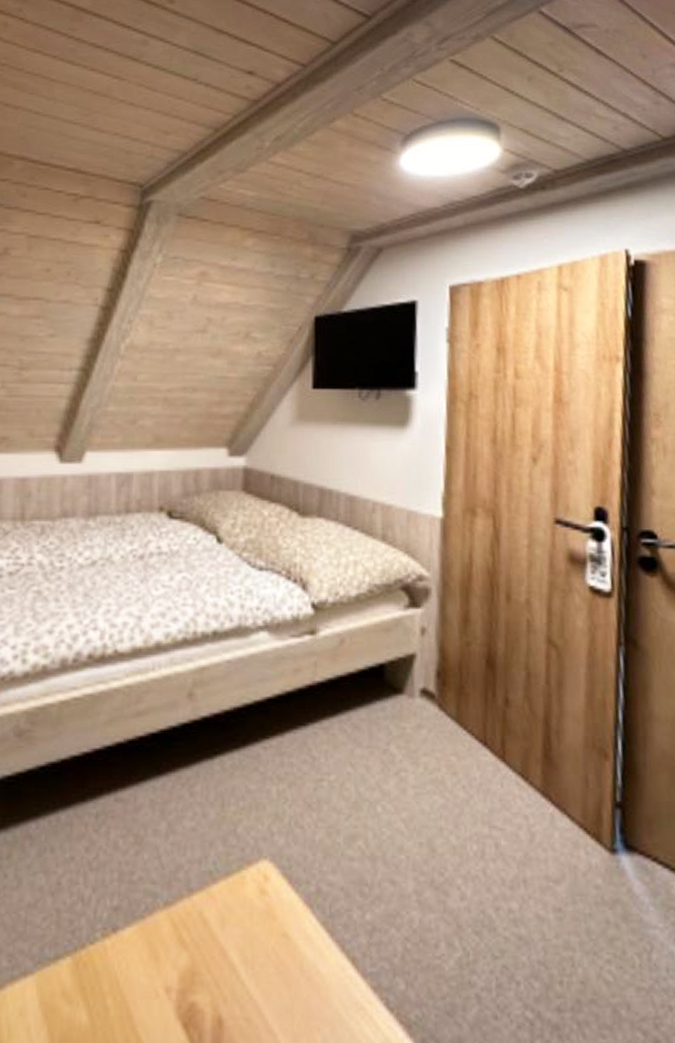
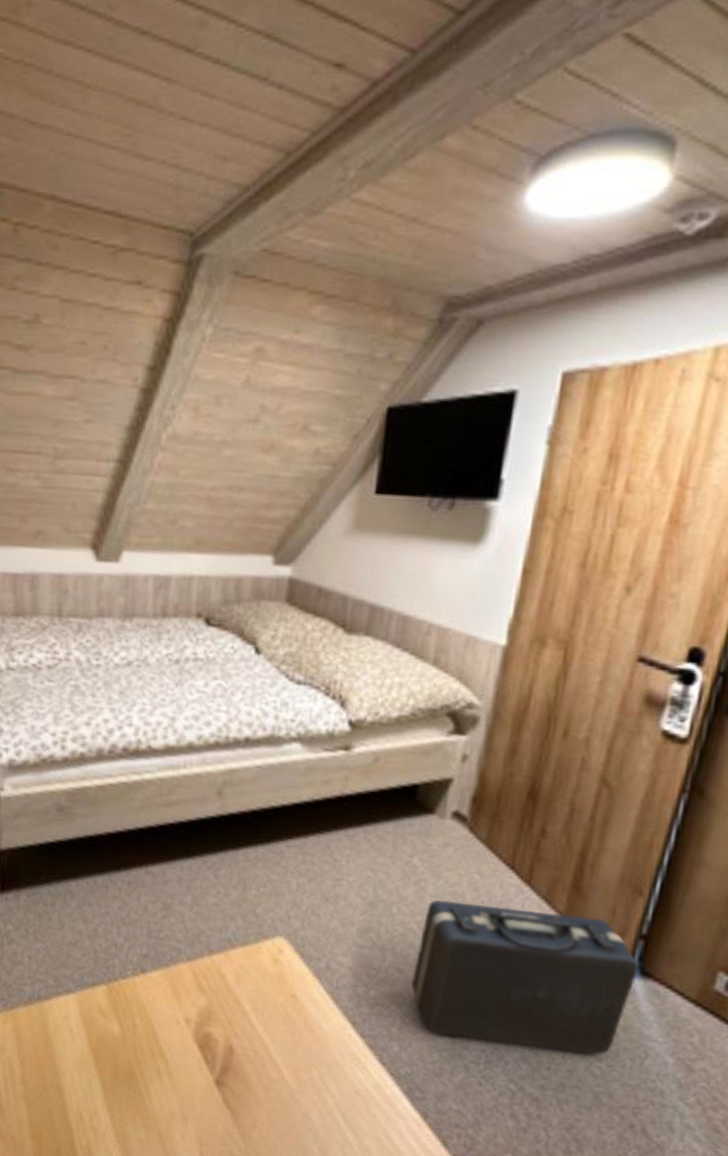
suitcase: none [407,790,623,961] -> present [411,899,639,1055]

